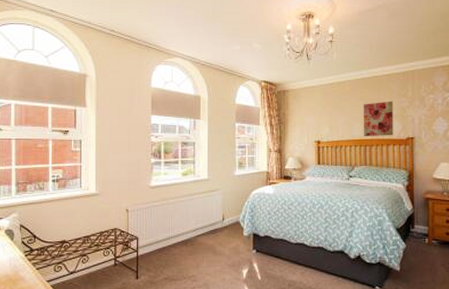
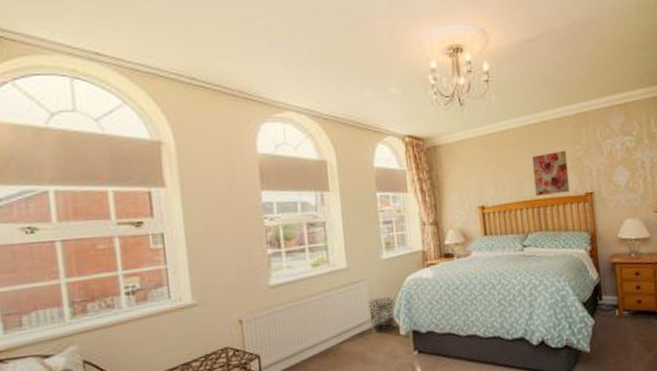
waste bin: none [220,204,241,232] -> present [367,296,395,333]

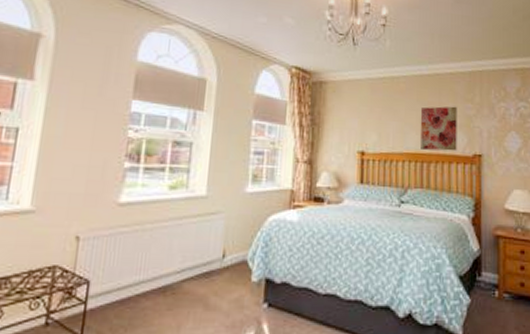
waste bin: present [367,296,395,333] -> none [221,234,251,276]

